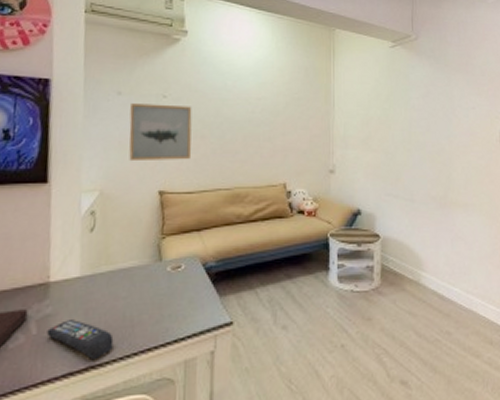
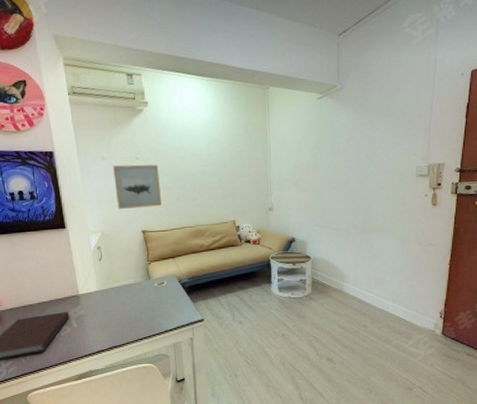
remote control: present [46,320,114,361] -> none [83,318,126,343]

